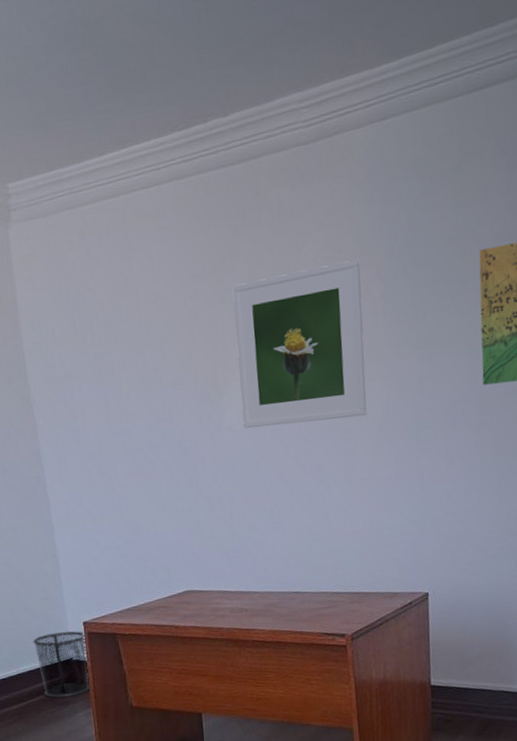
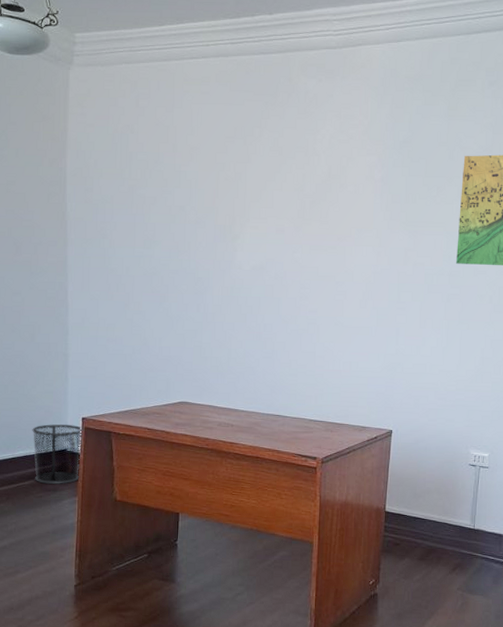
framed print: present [232,259,367,428] -> none [251,146,367,274]

